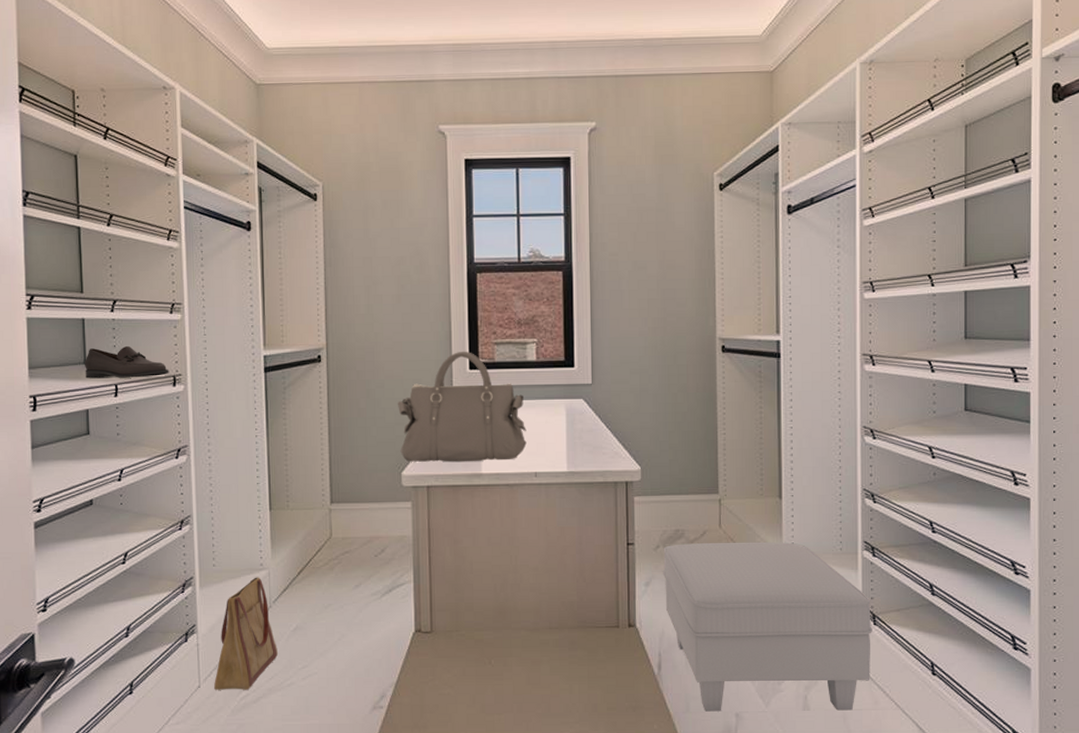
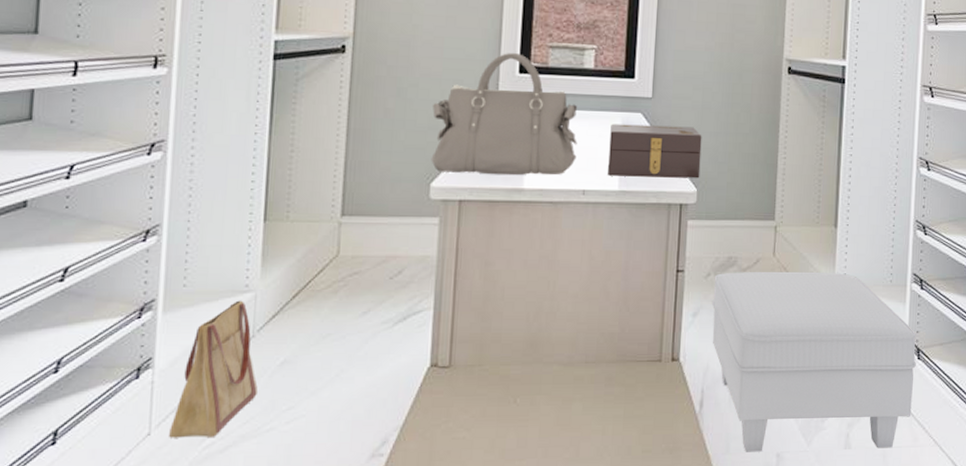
loafer: present [84,345,169,379] -> none [34,15,150,55]
jewelry box: none [556,409,643,459] -> present [608,124,702,179]

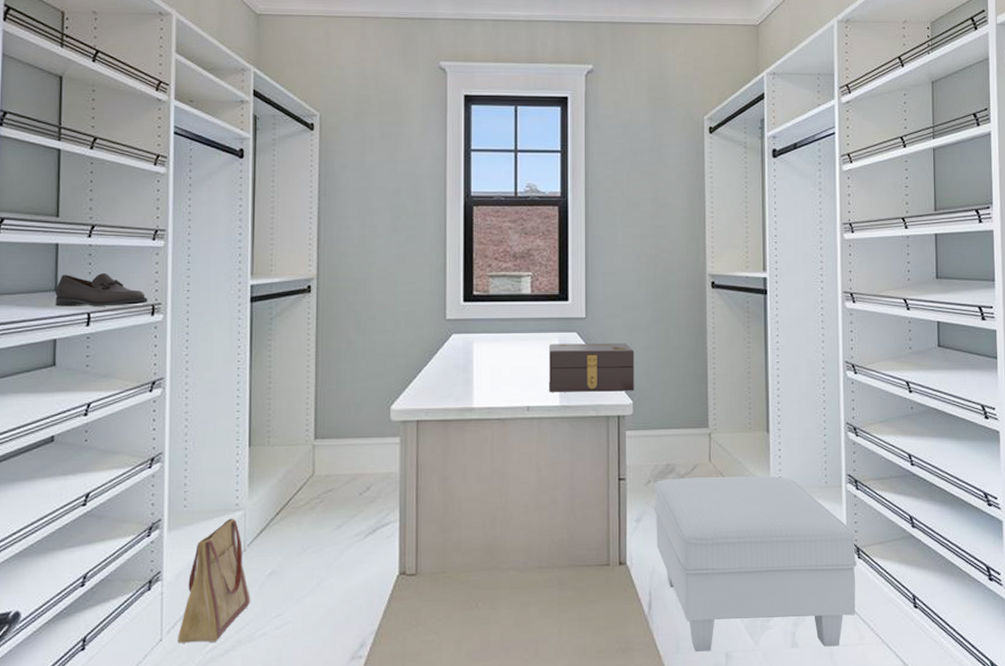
loafer: none [34,15,150,55] -> present [54,272,148,307]
shoulder bag: present [431,52,577,176] -> none [389,283,520,396]

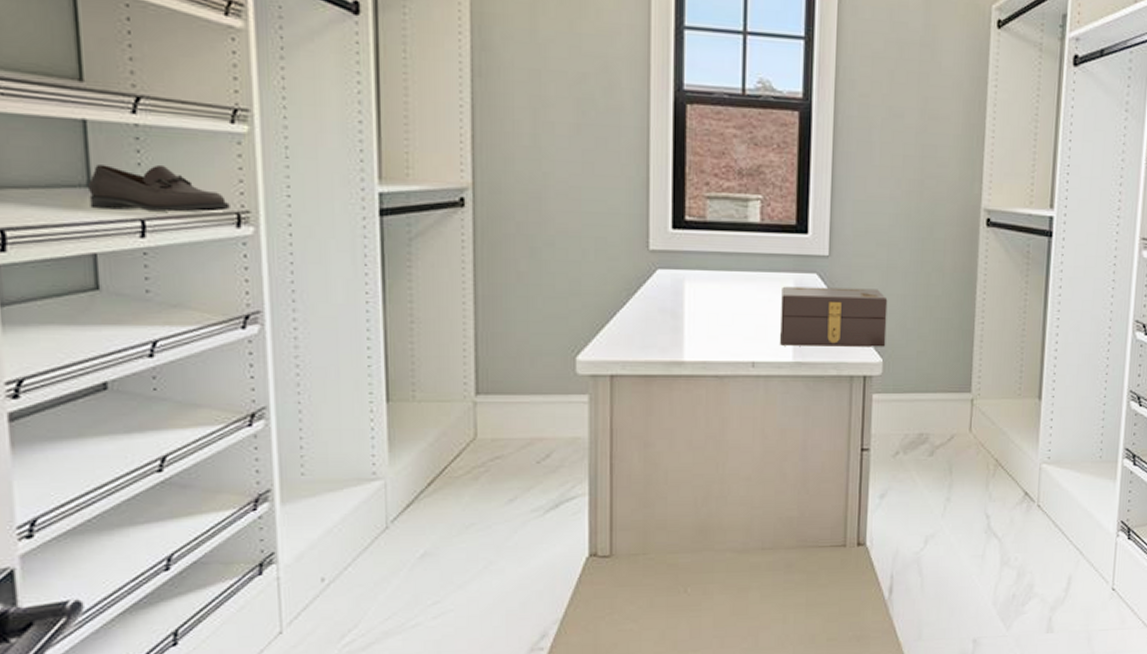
shopping bag: present [178,518,250,643] -> none [303,489,397,636]
ottoman: present [653,475,857,652] -> none [901,448,1127,638]

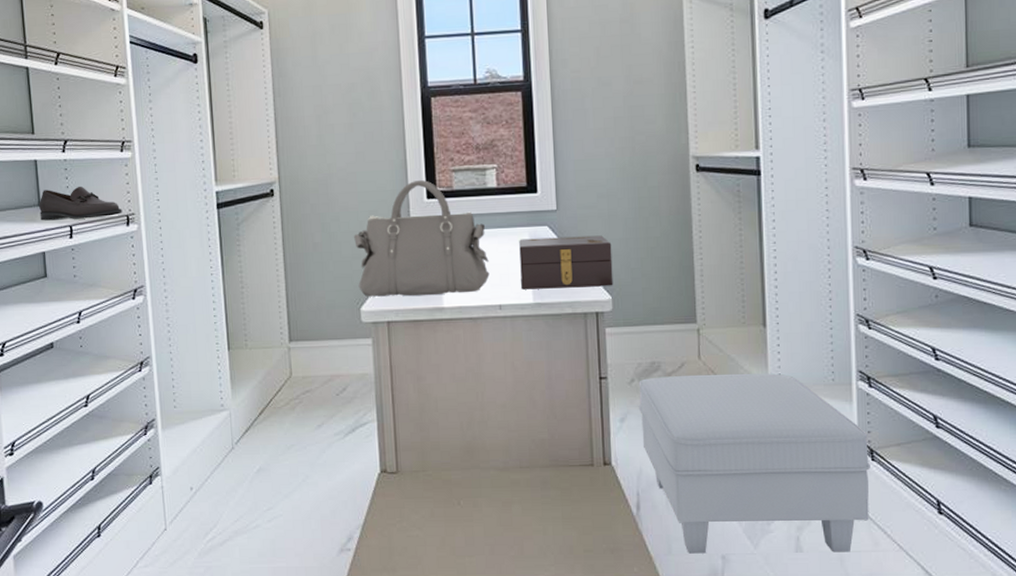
shoulder bag: none [573,204,744,347] -> present [354,179,490,297]
ottoman: none [901,448,1127,638] -> present [638,373,870,554]

